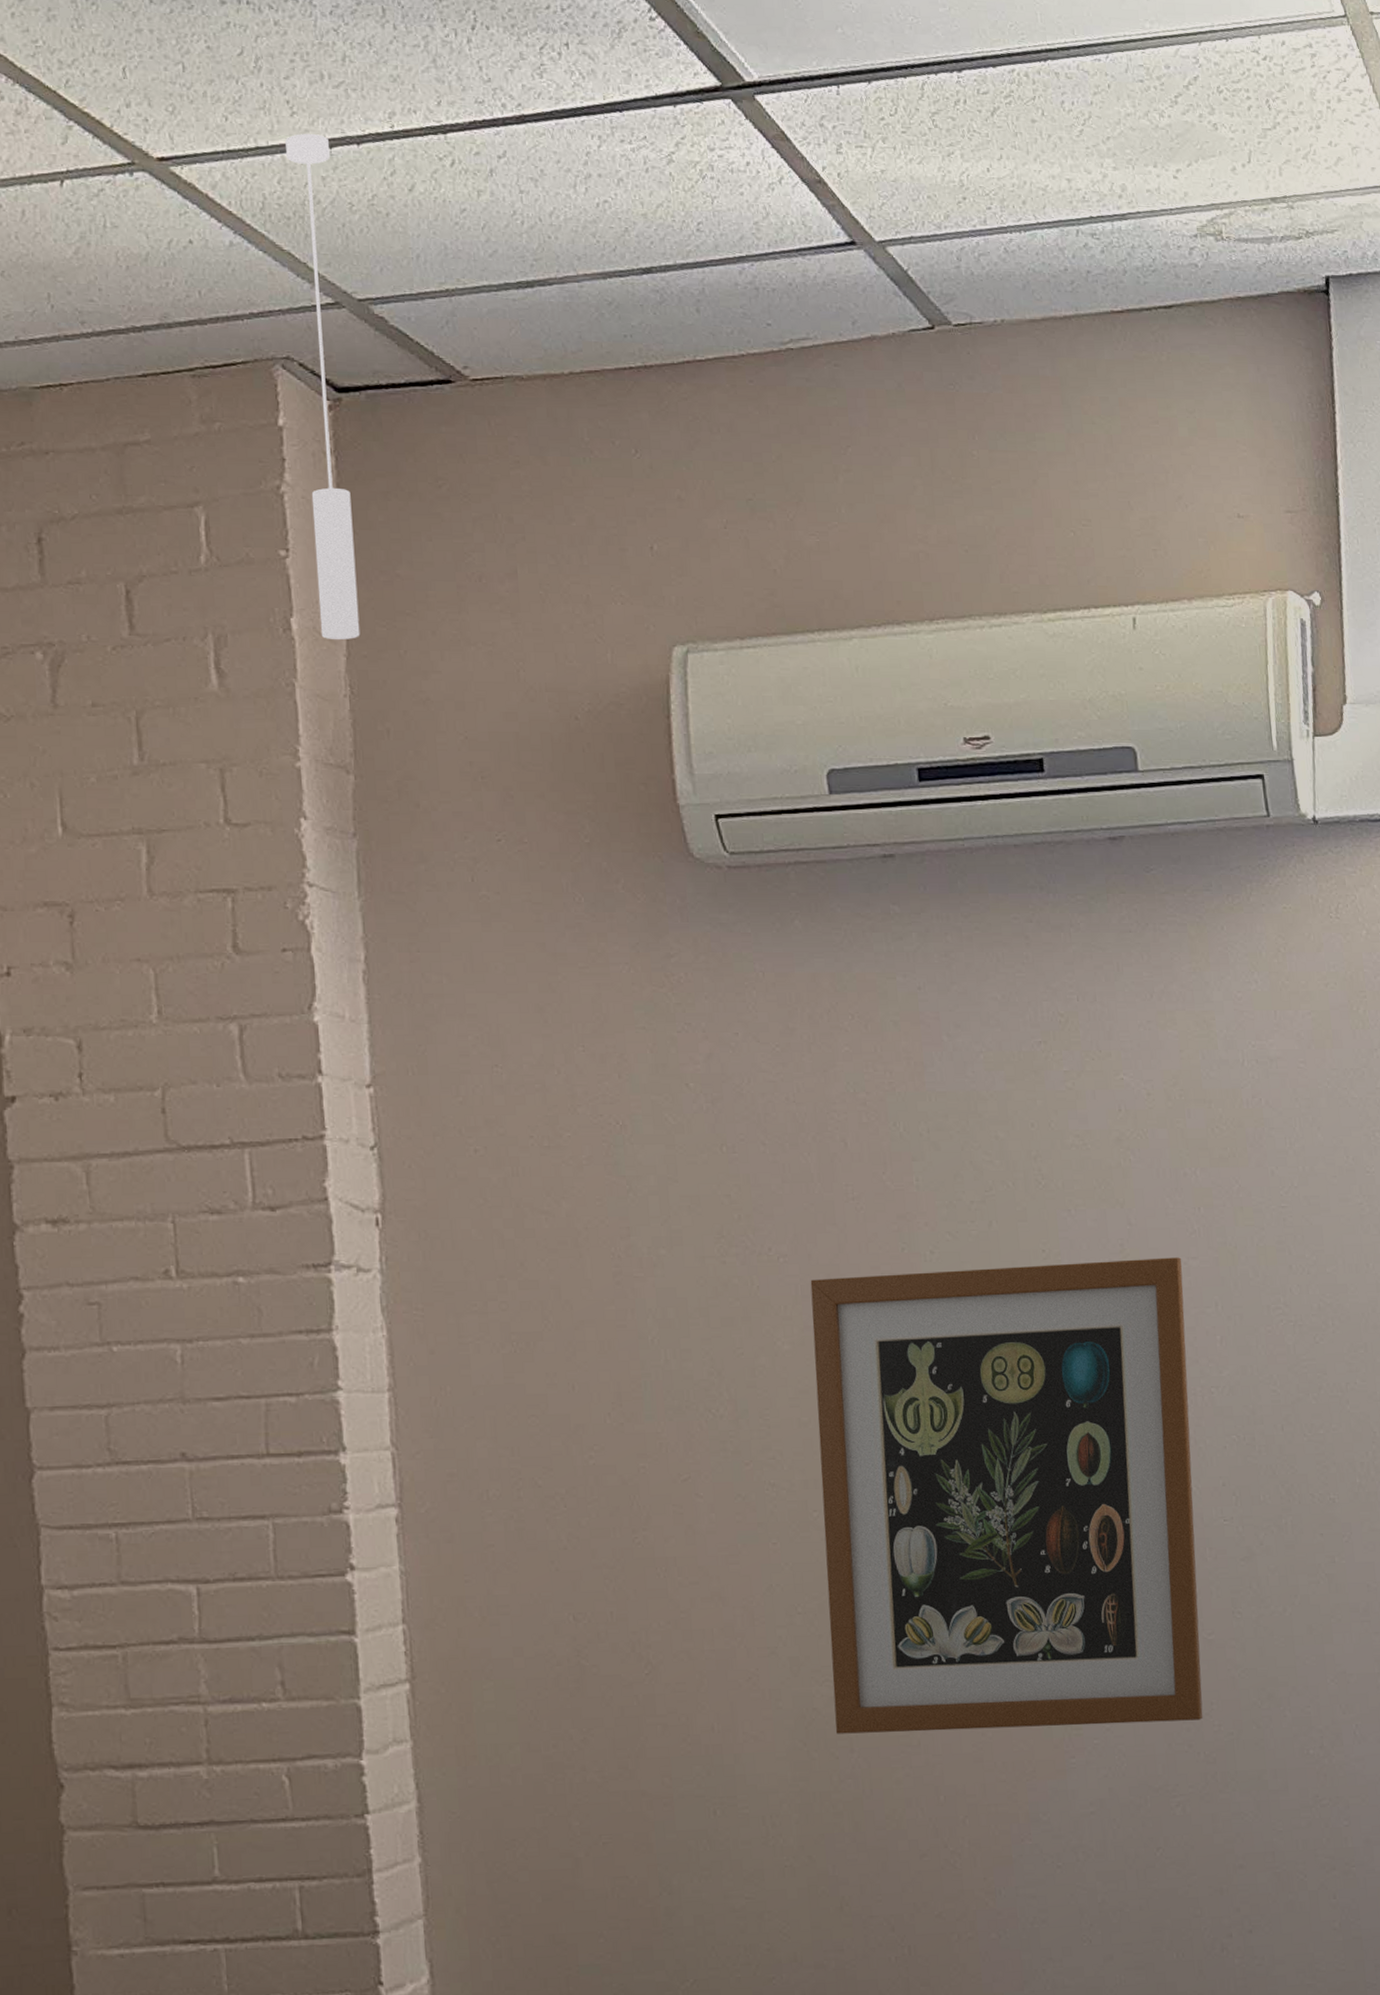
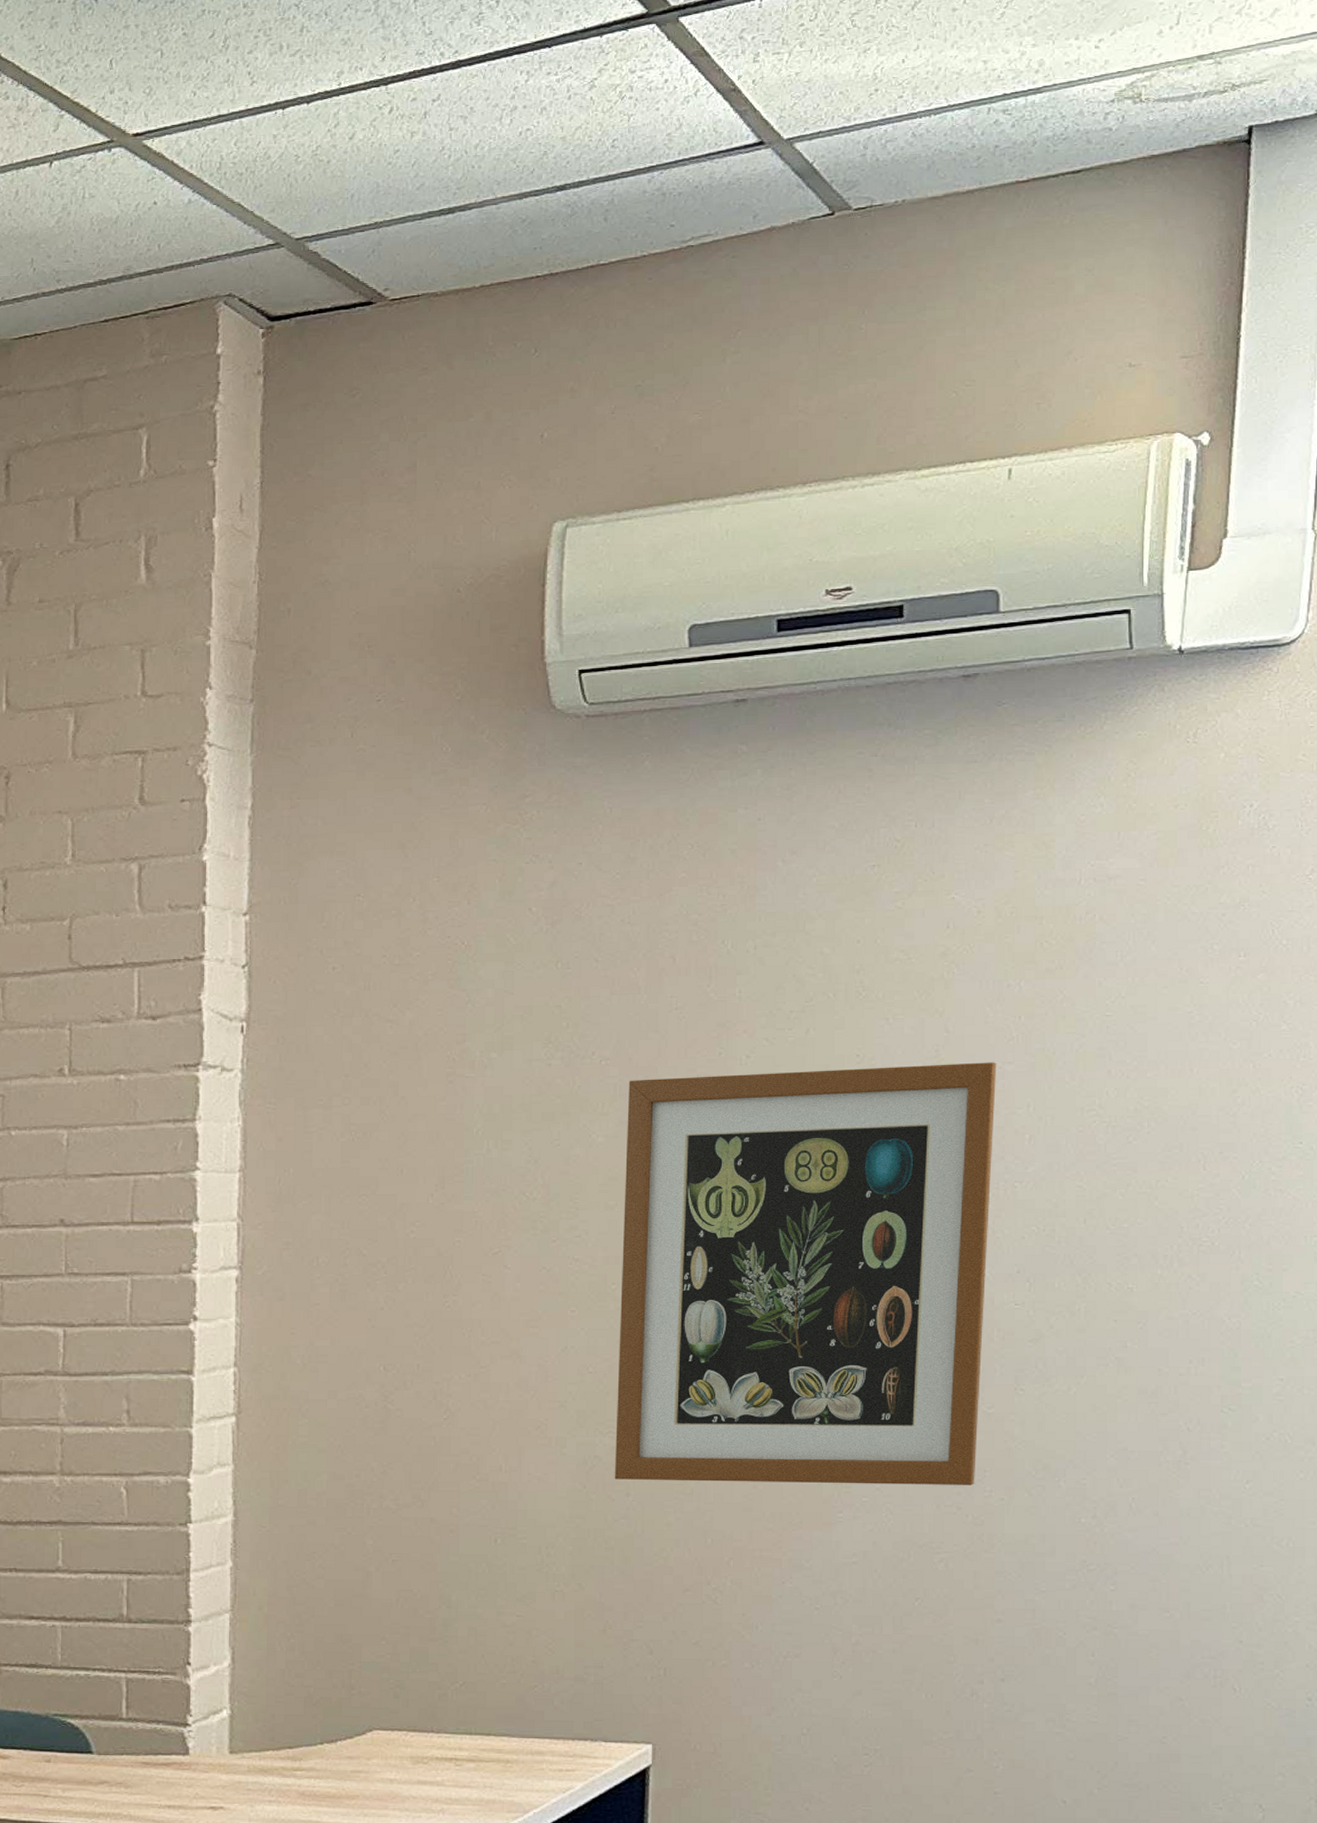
pendant lamp: present [285,134,360,639] -> none [238,98,282,534]

